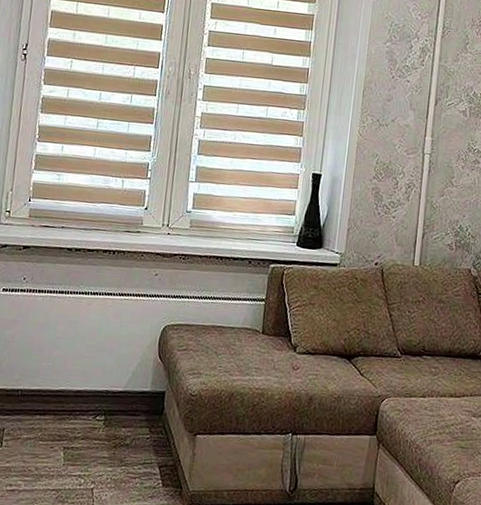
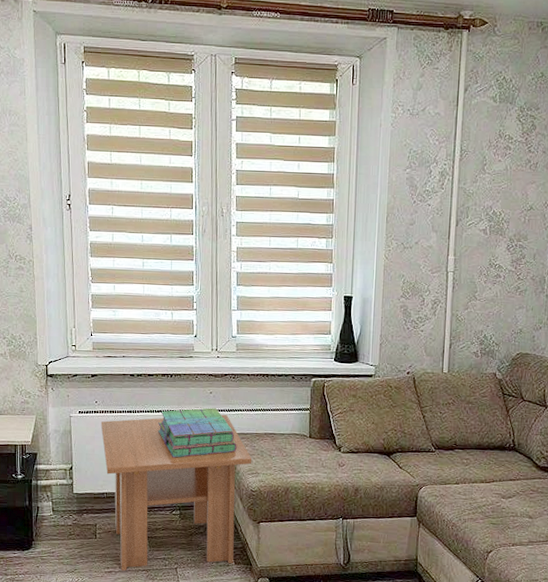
coffee table: none [25,300,194,490] -> present [100,414,251,571]
stack of books: none [91,292,180,351] -> present [158,408,237,458]

